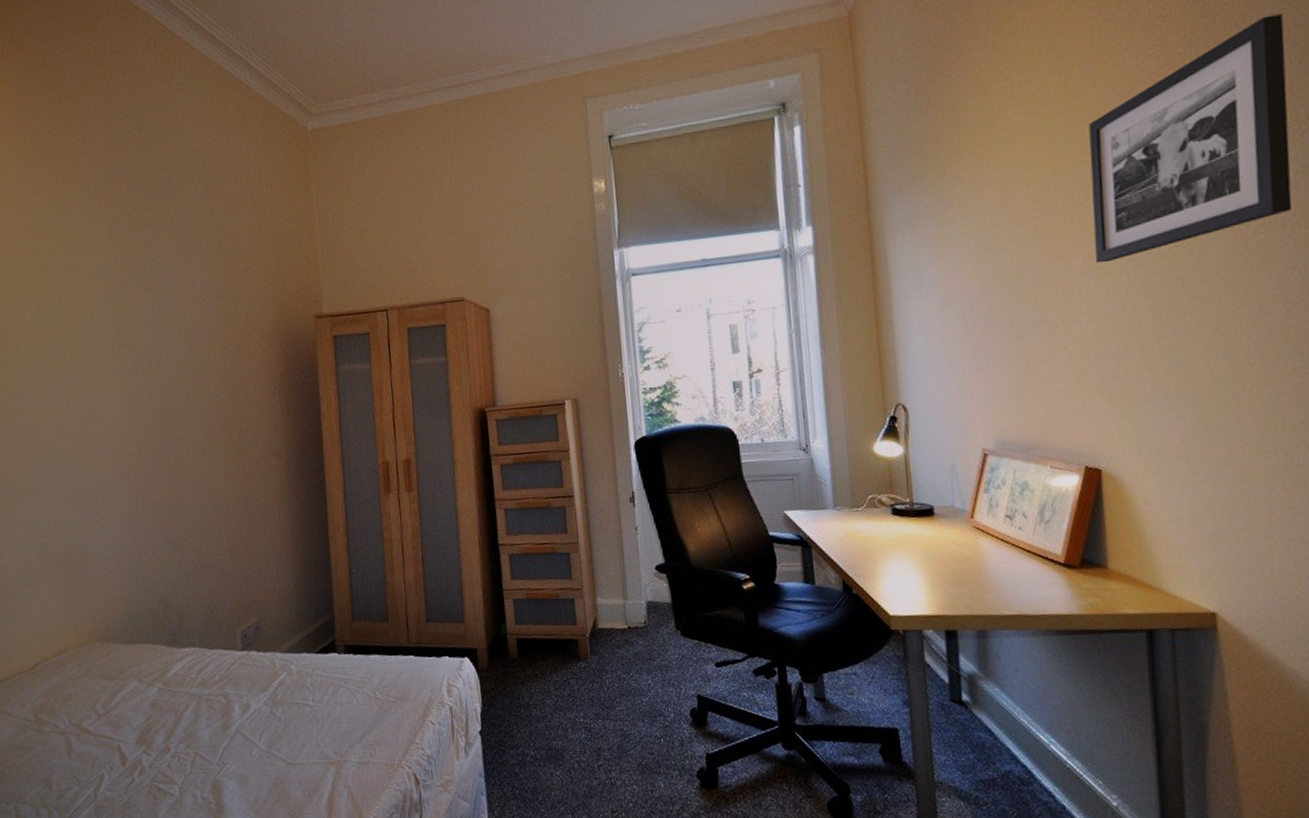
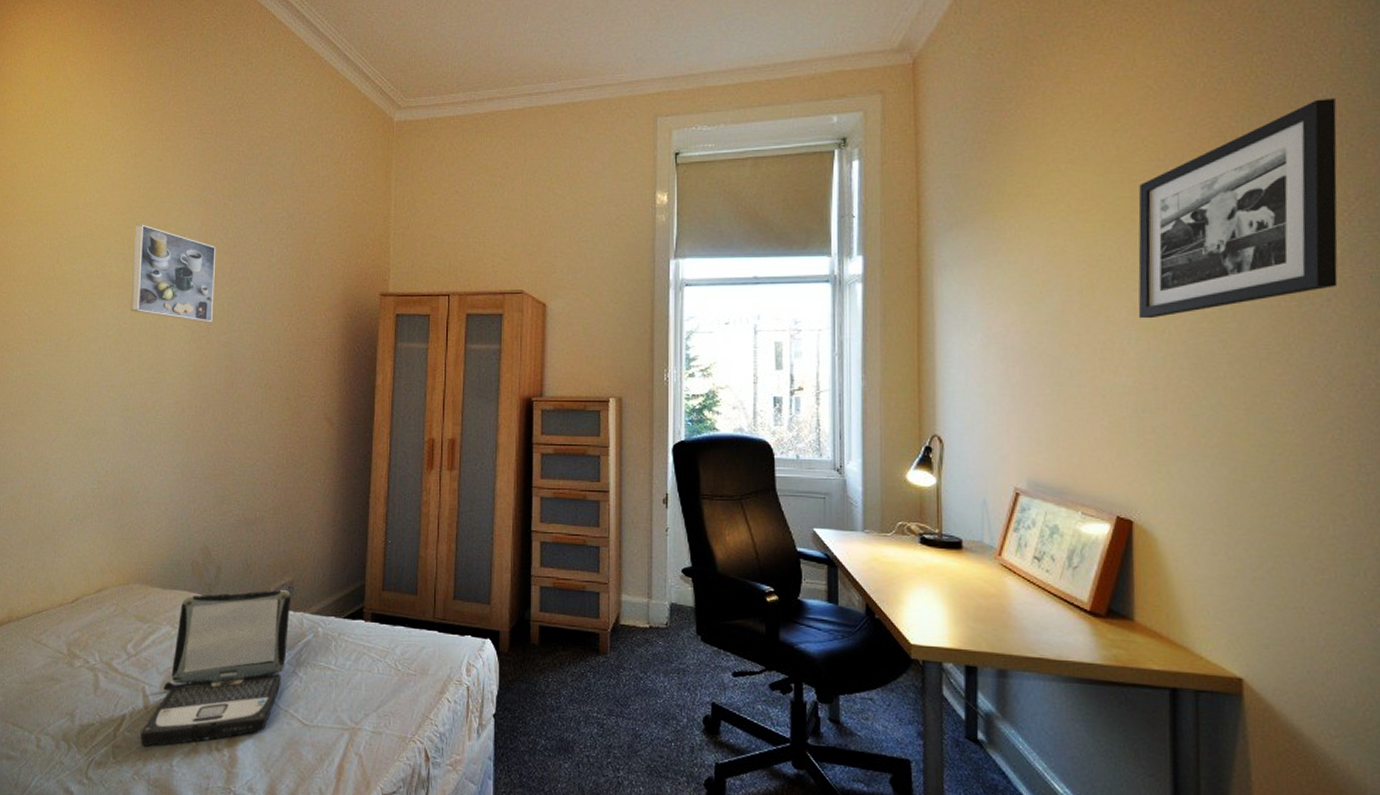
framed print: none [44,267,140,365] -> present [130,224,217,323]
laptop: none [121,632,262,804] -> present [140,590,291,747]

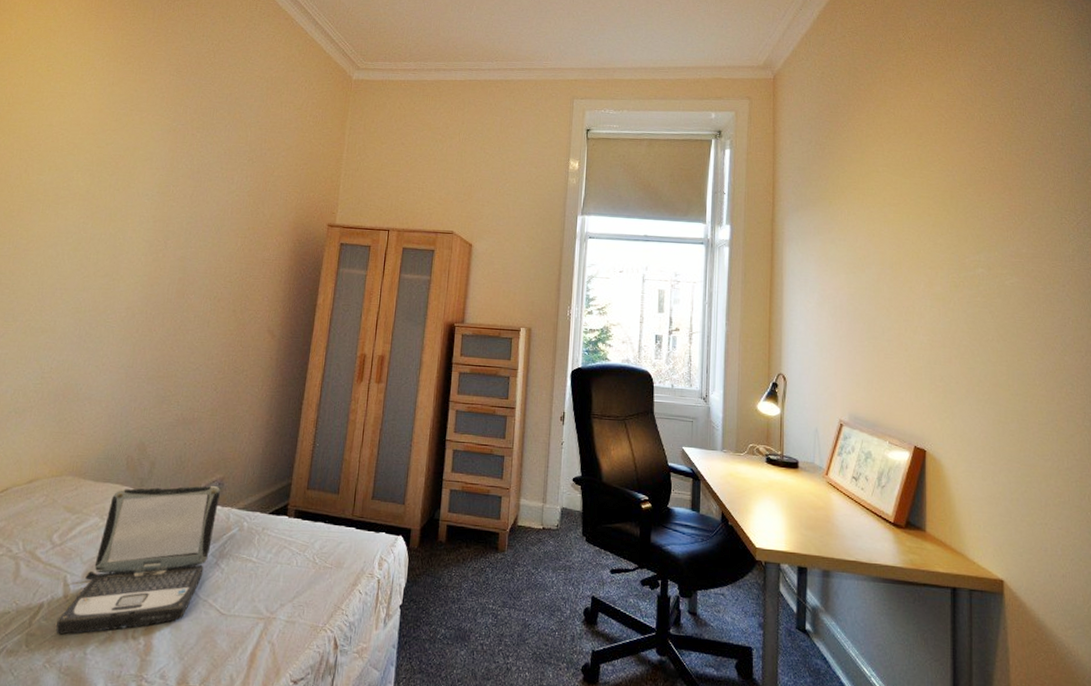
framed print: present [130,224,217,323] -> none [92,145,181,238]
picture frame: present [1138,98,1338,319] -> none [932,137,1070,292]

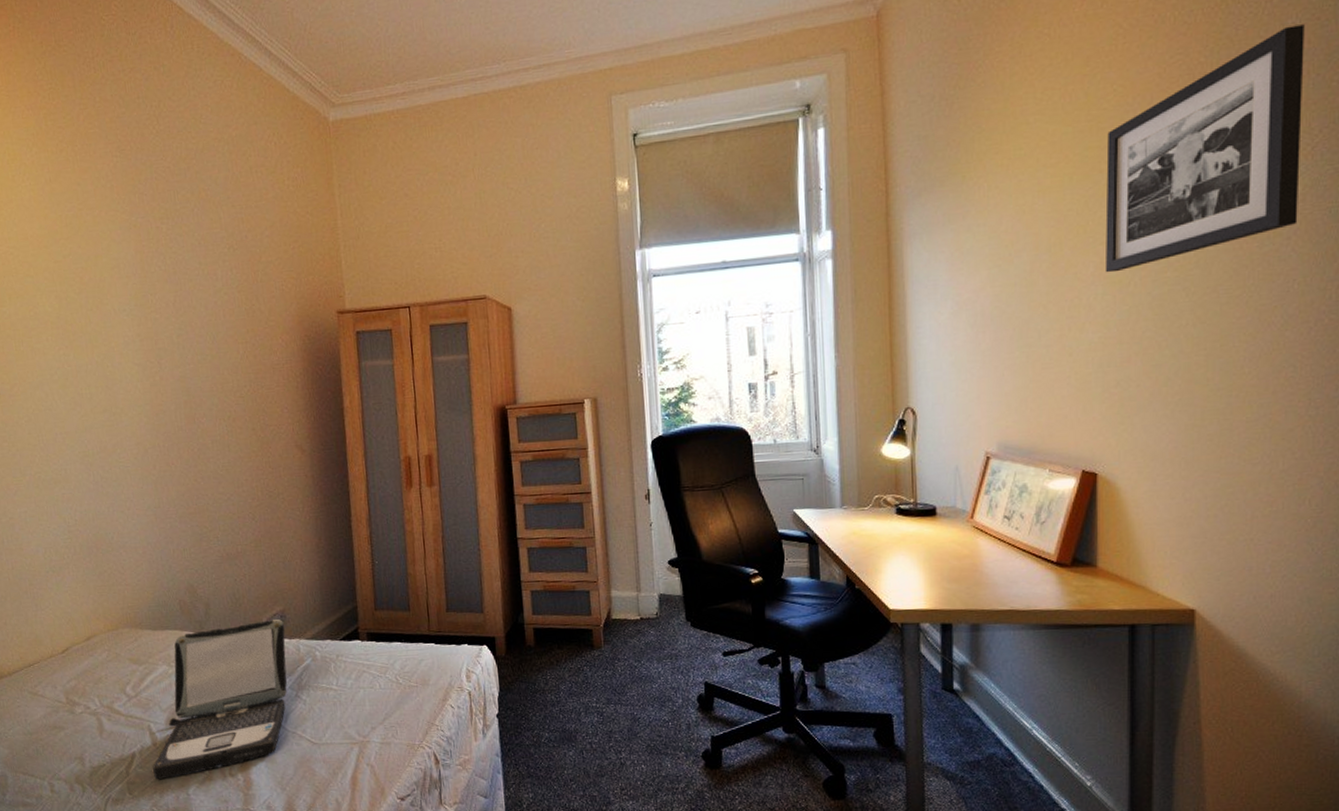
picture frame: none [932,137,1070,292] -> present [1104,24,1305,273]

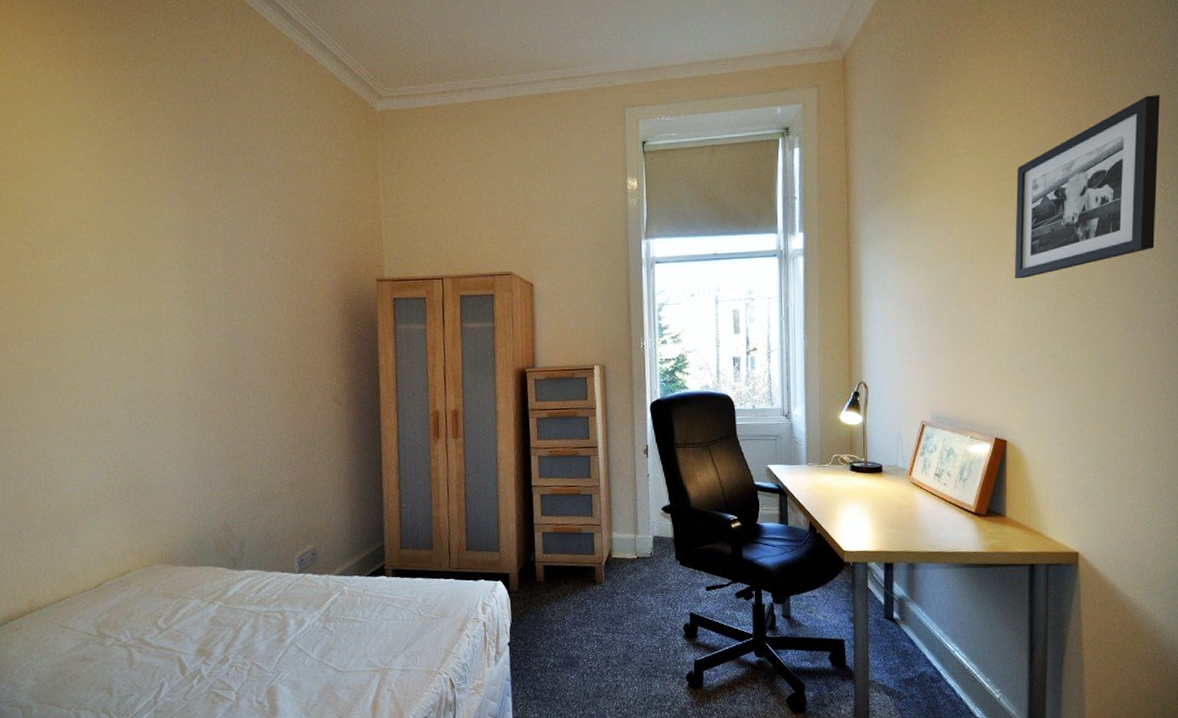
laptop: present [153,619,288,780] -> none [181,557,316,708]

